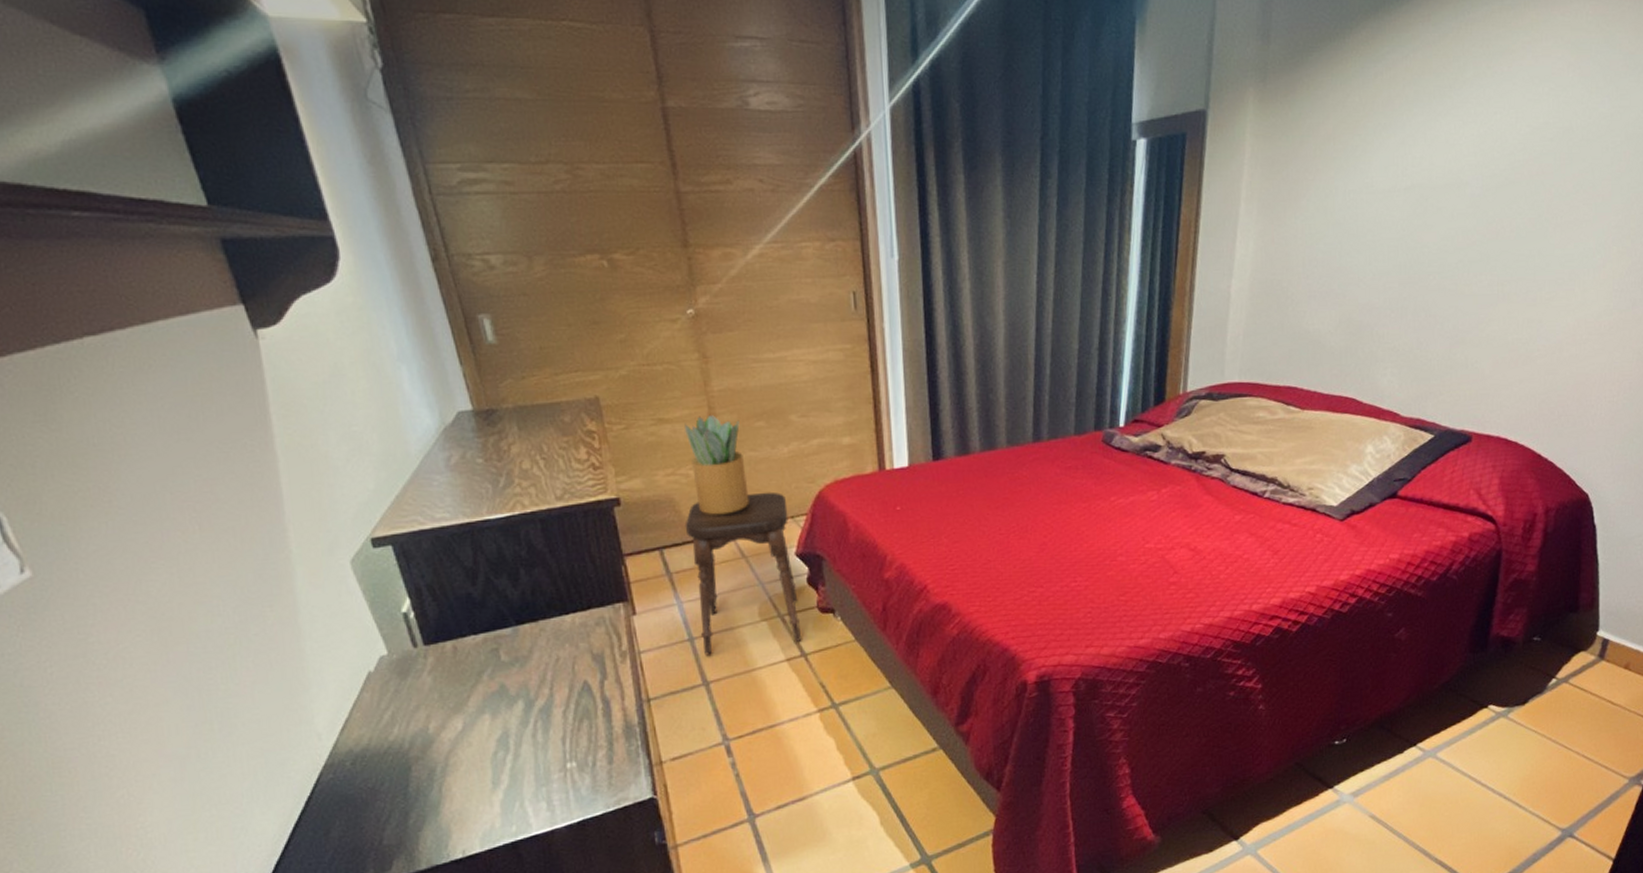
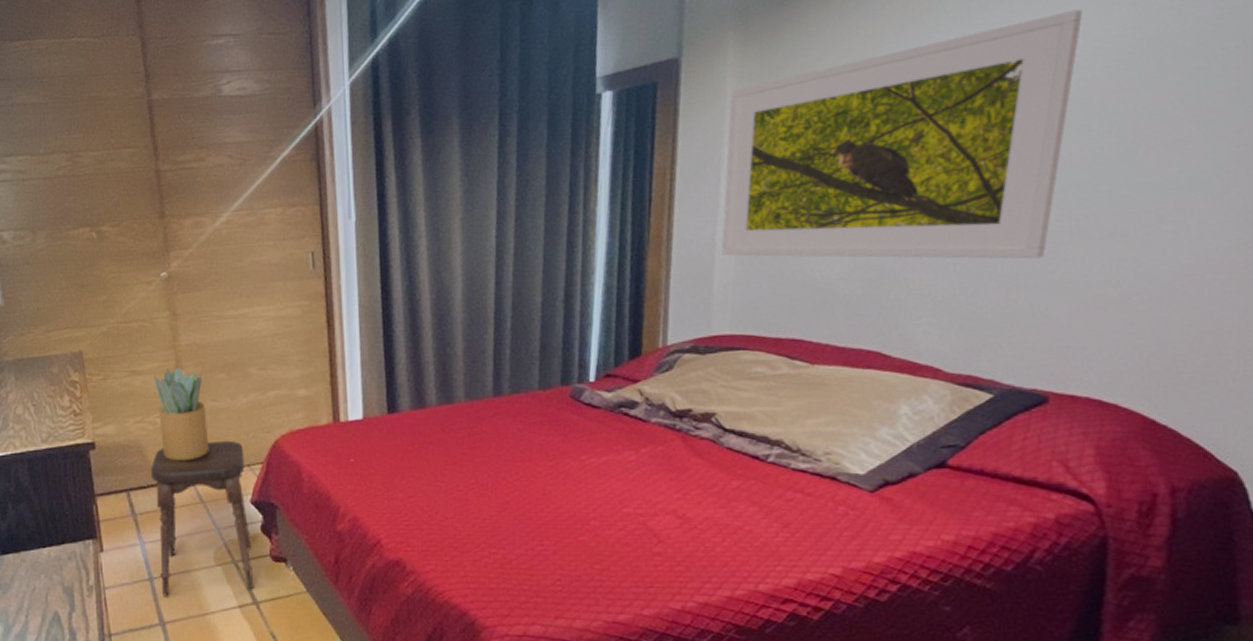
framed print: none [1235,96,1522,318] -> present [721,9,1083,259]

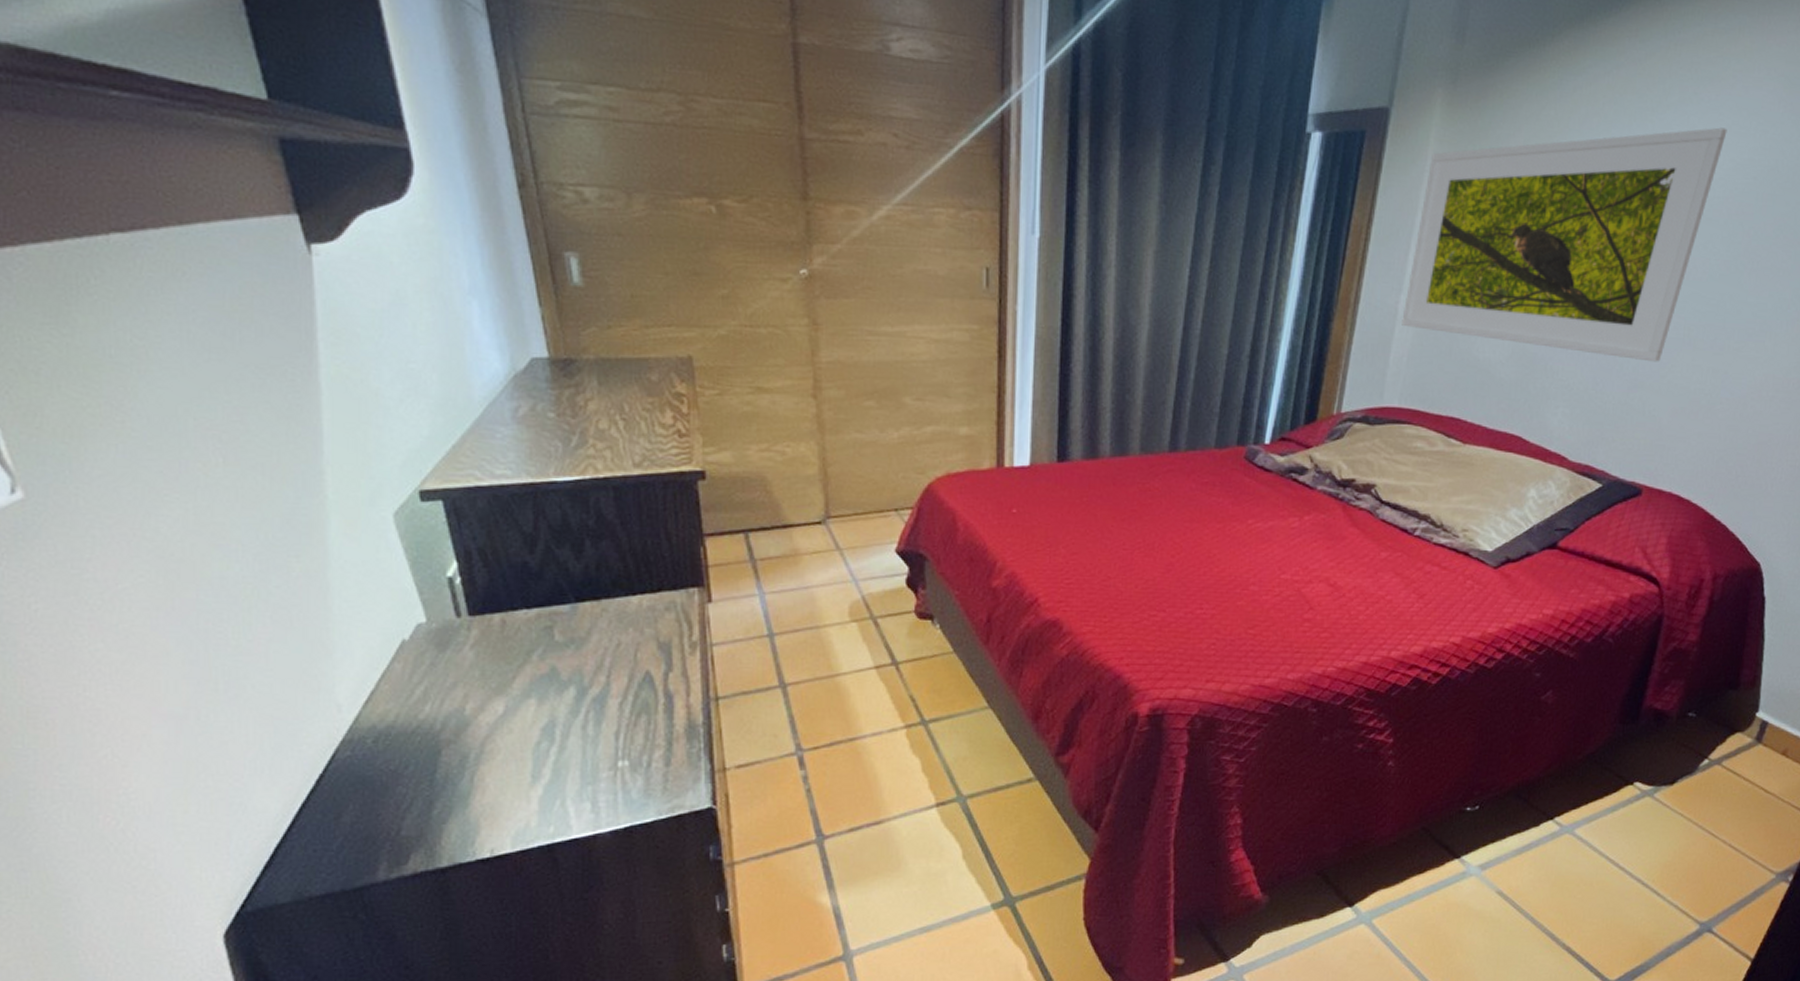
stool: present [150,440,254,596] -> none [775,479,895,655]
potted plant: present [154,366,209,461] -> none [785,387,850,500]

